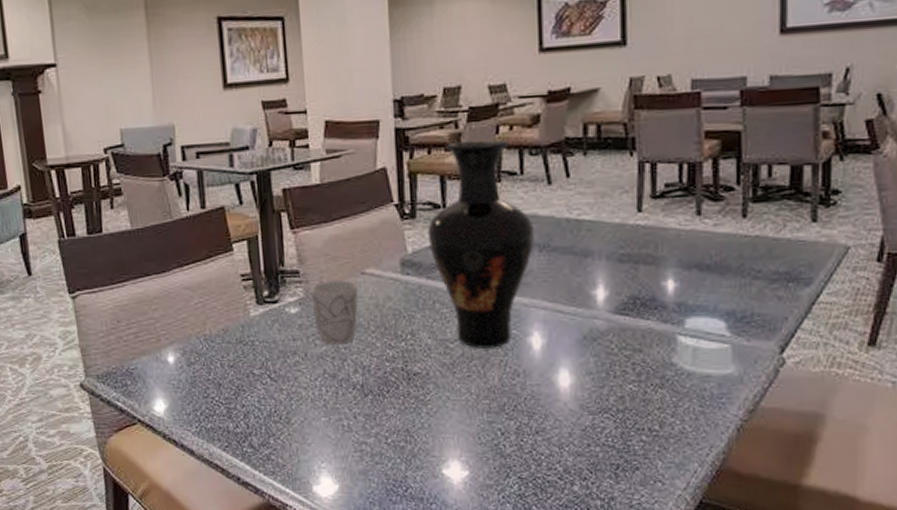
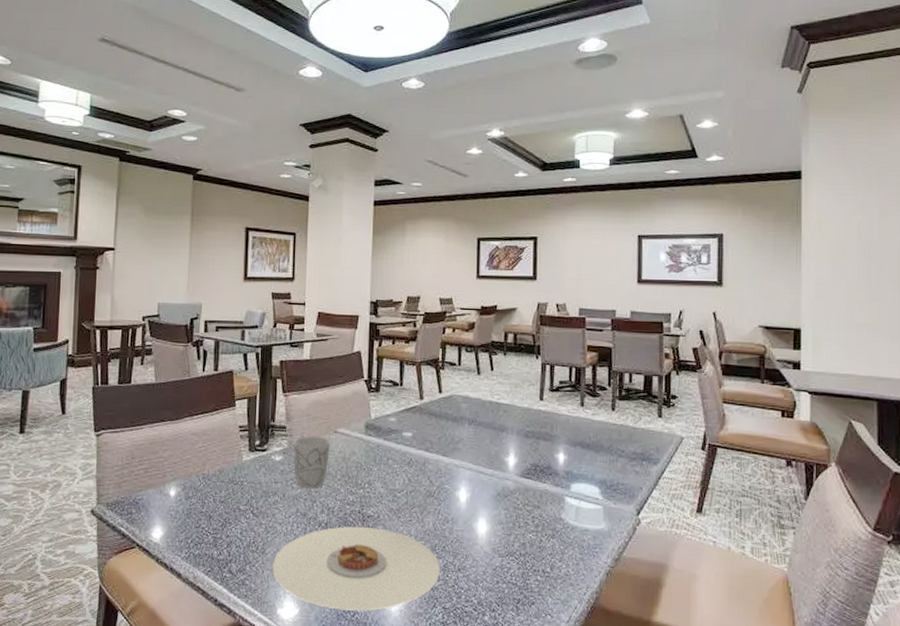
plate: none [300,386,513,485] -> present [271,526,441,611]
vase: present [427,139,535,349] -> none [387,337,467,499]

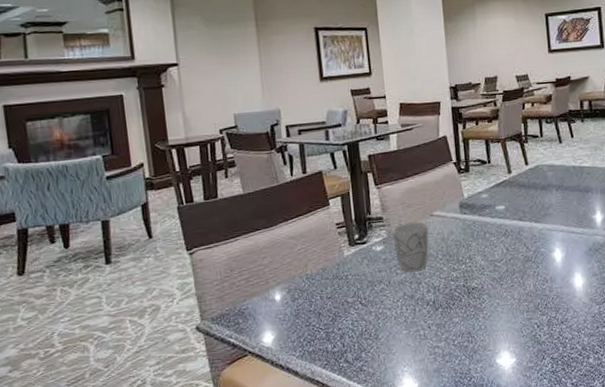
plate: present [271,526,441,611] -> none [386,297,546,378]

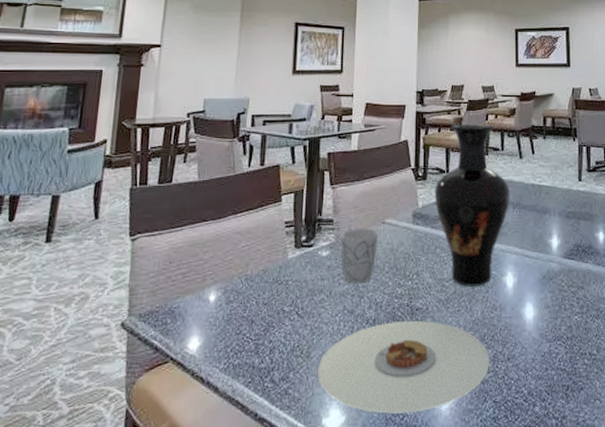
plate: none [386,297,546,378] -> present [317,320,491,414]
vase: none [478,113,553,265] -> present [434,124,511,287]

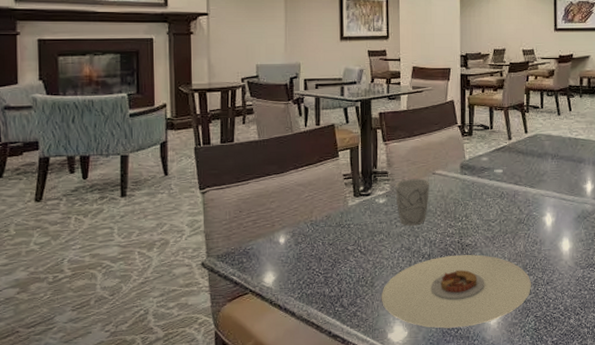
vase: present [434,124,511,287] -> none [479,84,549,226]

